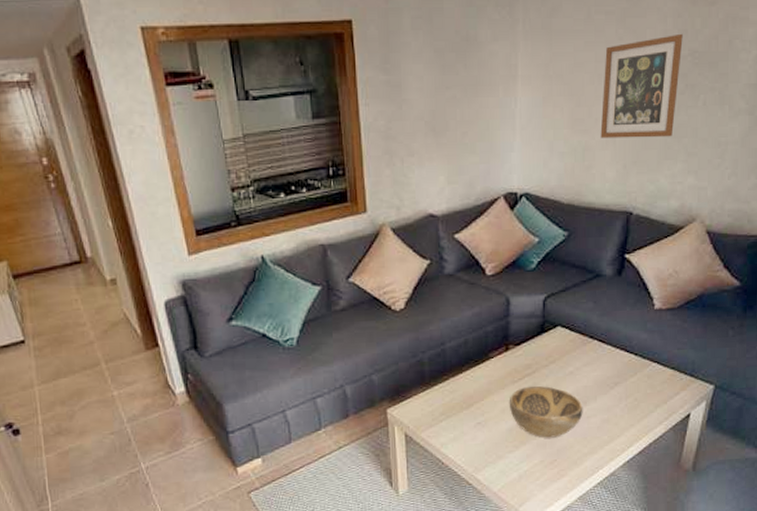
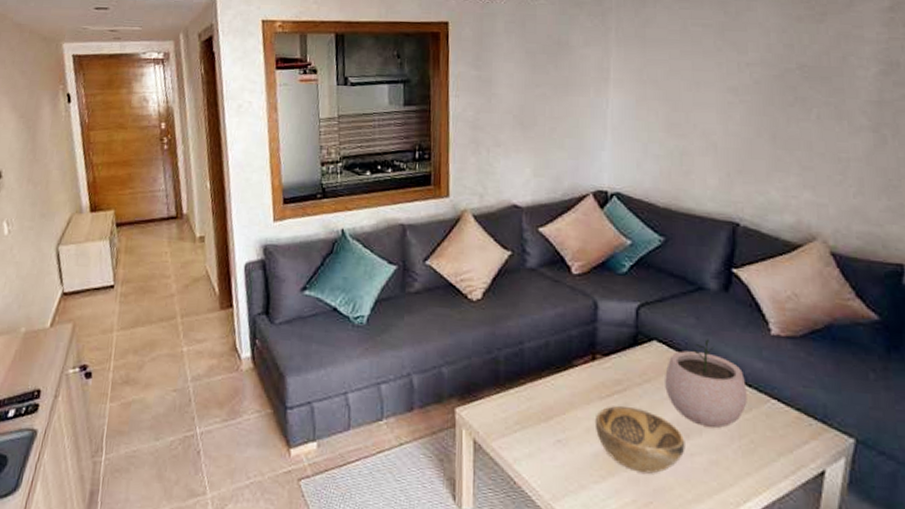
plant pot: none [567,319,633,393] -> present [665,339,747,428]
wall art: present [600,33,683,139] -> none [699,48,789,149]

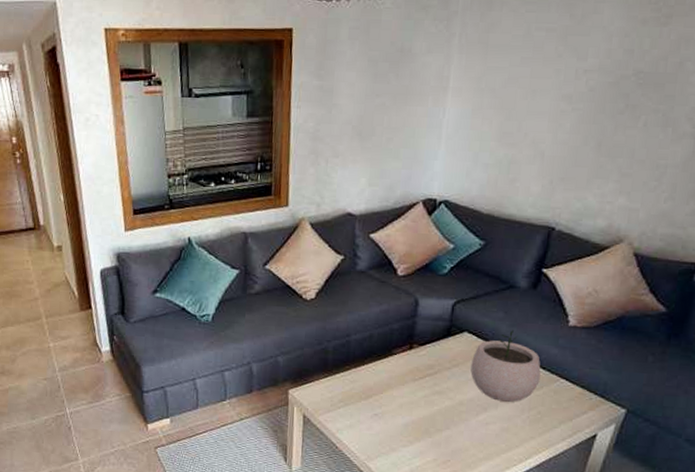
decorative bowl: present [594,405,685,474] -> none [407,386,483,439]

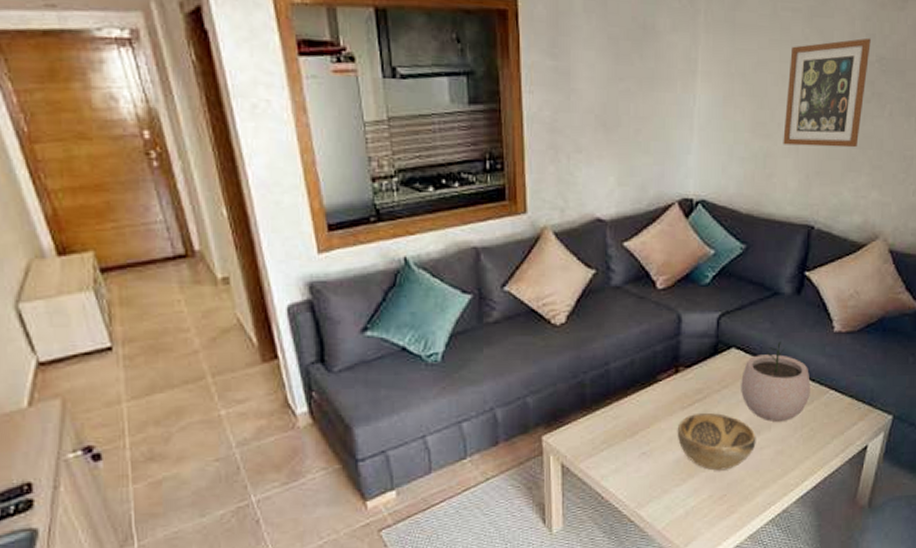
decorative bowl: none [407,386,483,439] -> present [677,412,756,471]
wall art: none [528,53,628,156] -> present [783,37,871,148]

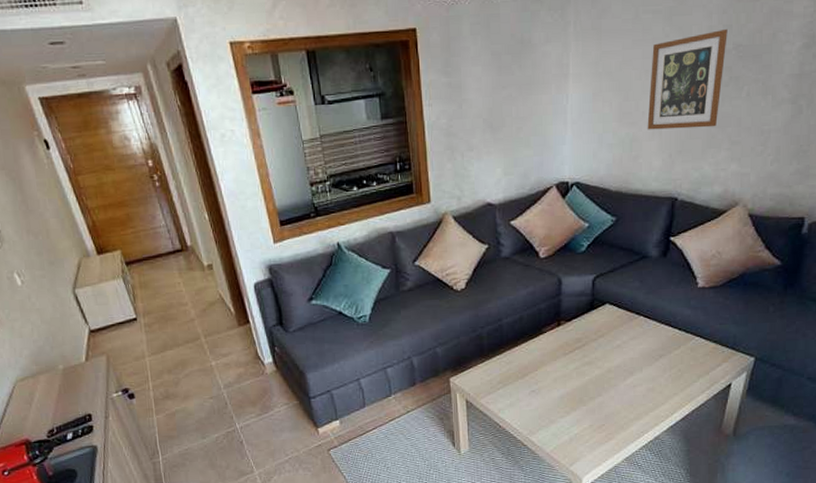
decorative bowl: present [677,412,756,471] -> none [560,357,630,405]
plant pot: present [741,341,811,421] -> none [615,297,677,364]

